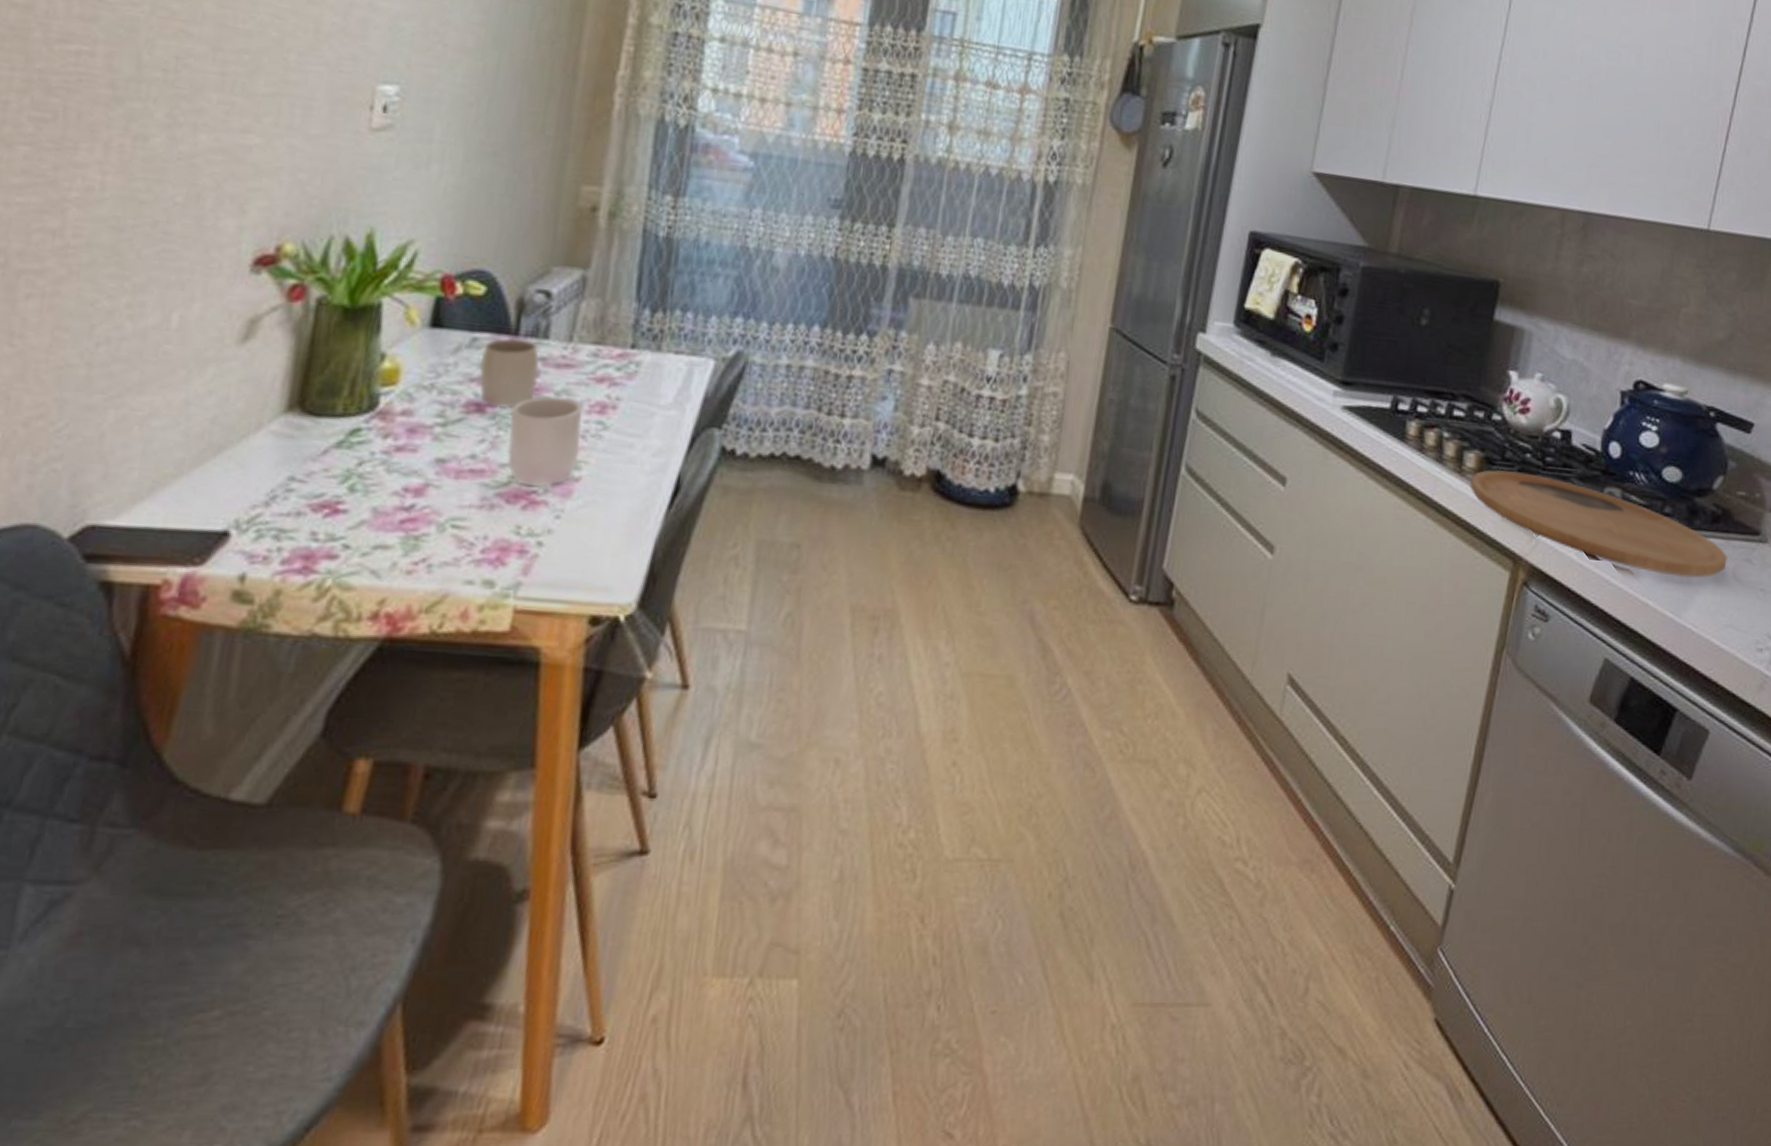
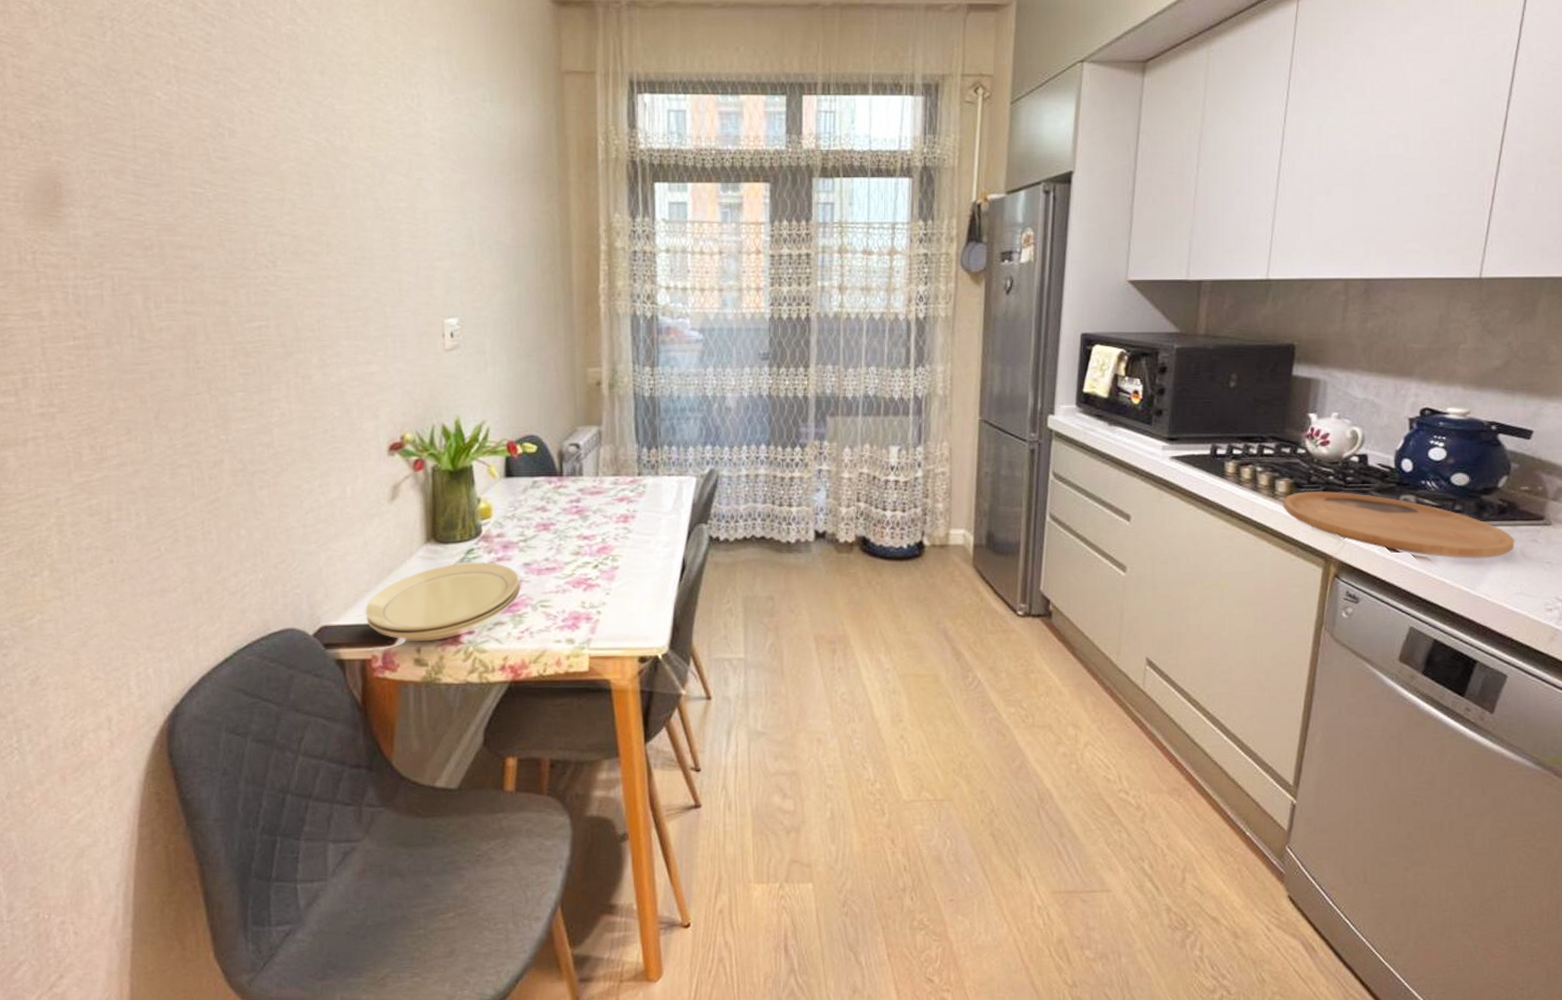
plate: none [164,448,426,566] -> present [365,562,521,642]
mug: present [479,338,540,407] -> none [541,478,581,525]
mug: present [507,396,583,486] -> none [566,514,615,575]

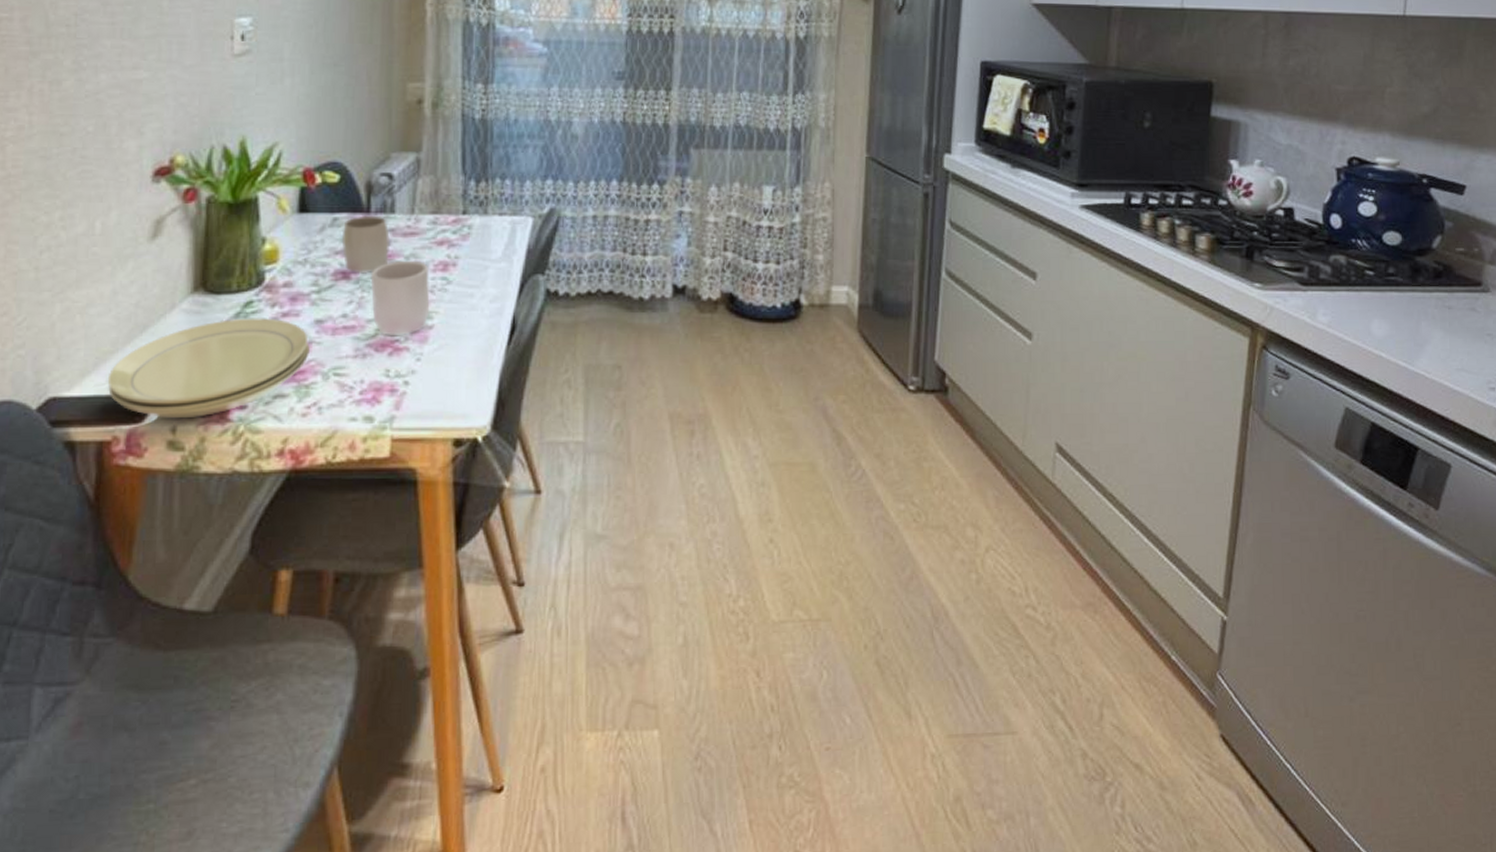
mug: none [541,478,581,525] -> present [342,215,391,272]
mug: none [566,514,615,575] -> present [370,260,430,335]
cutting board: present [1283,490,1515,559] -> none [1204,248,1453,329]

